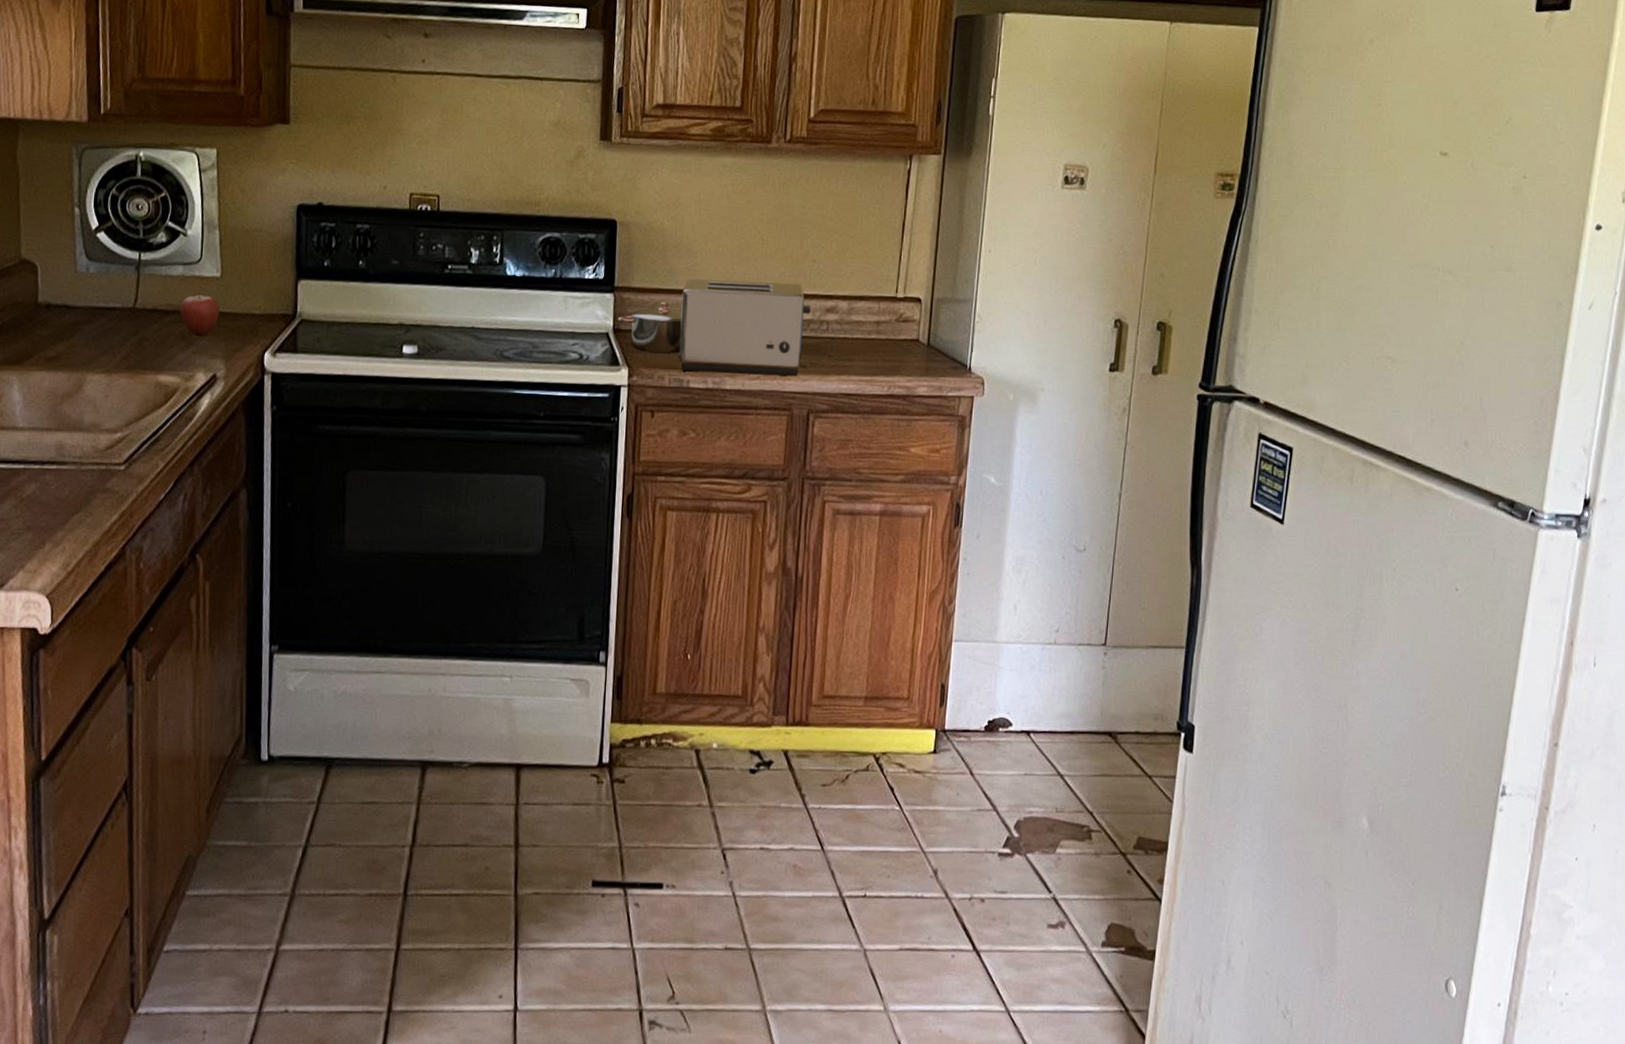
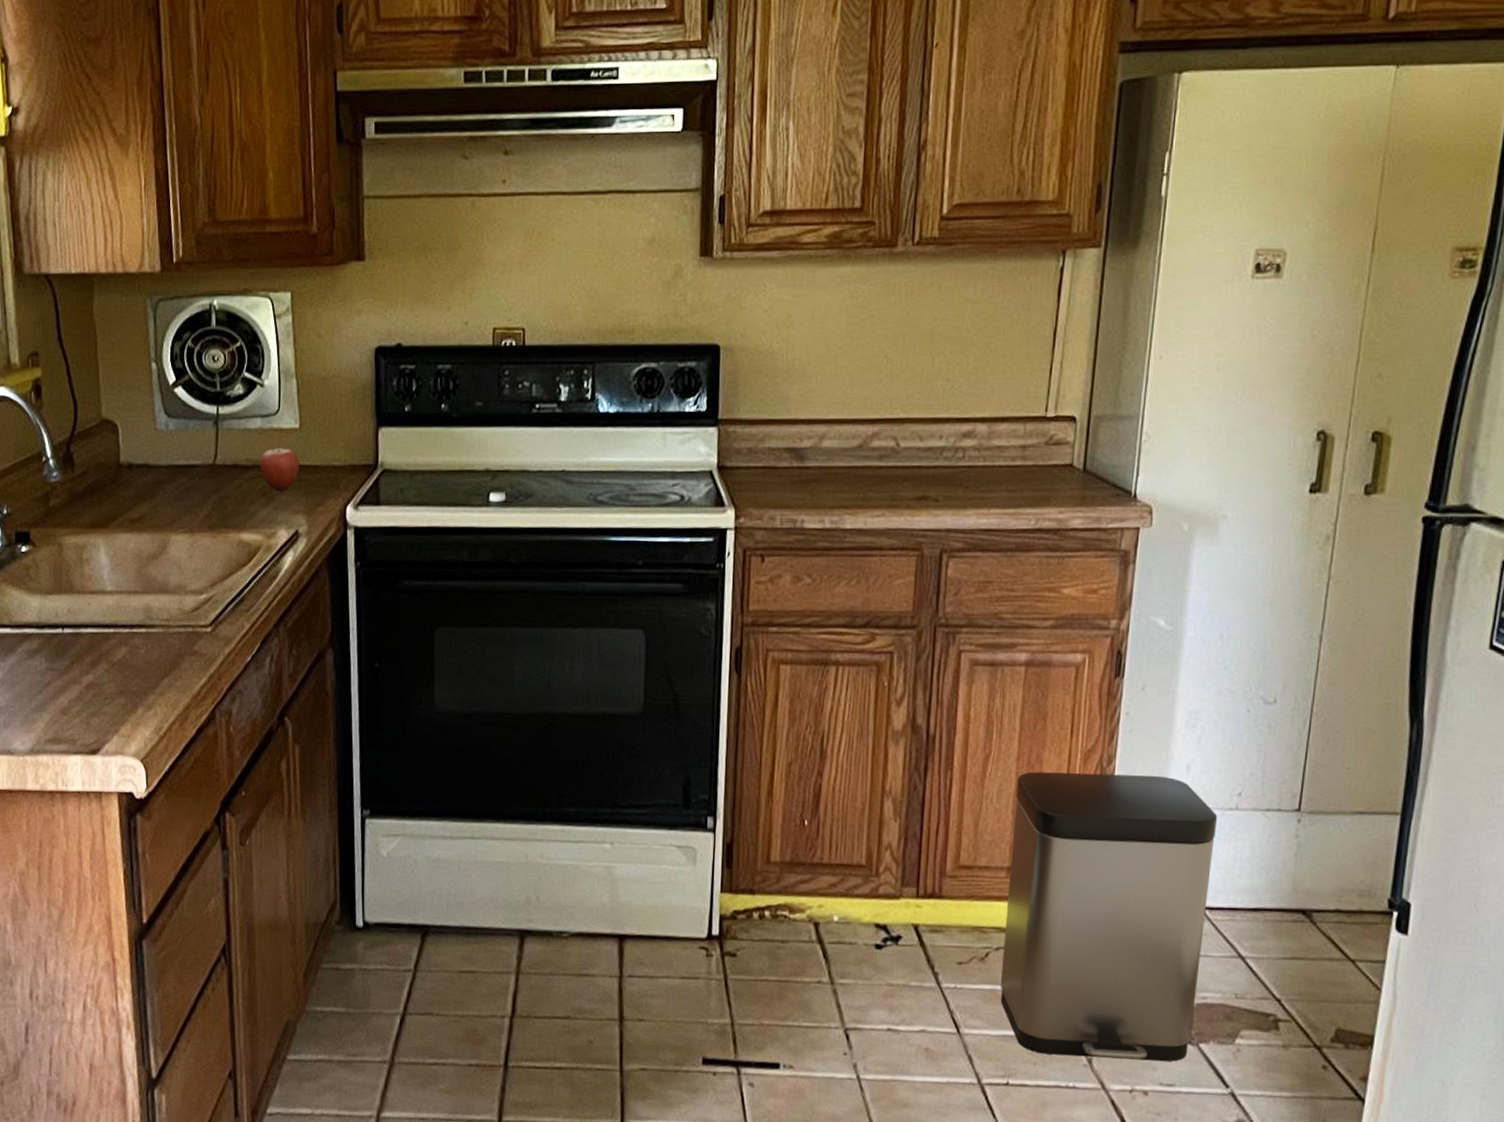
cooking pot: present [617,302,682,353] -> none [722,434,795,491]
toaster: present [678,278,811,378] -> none [791,406,944,514]
pedal bin: none [858,610,1040,871] -> present [1000,771,1218,1062]

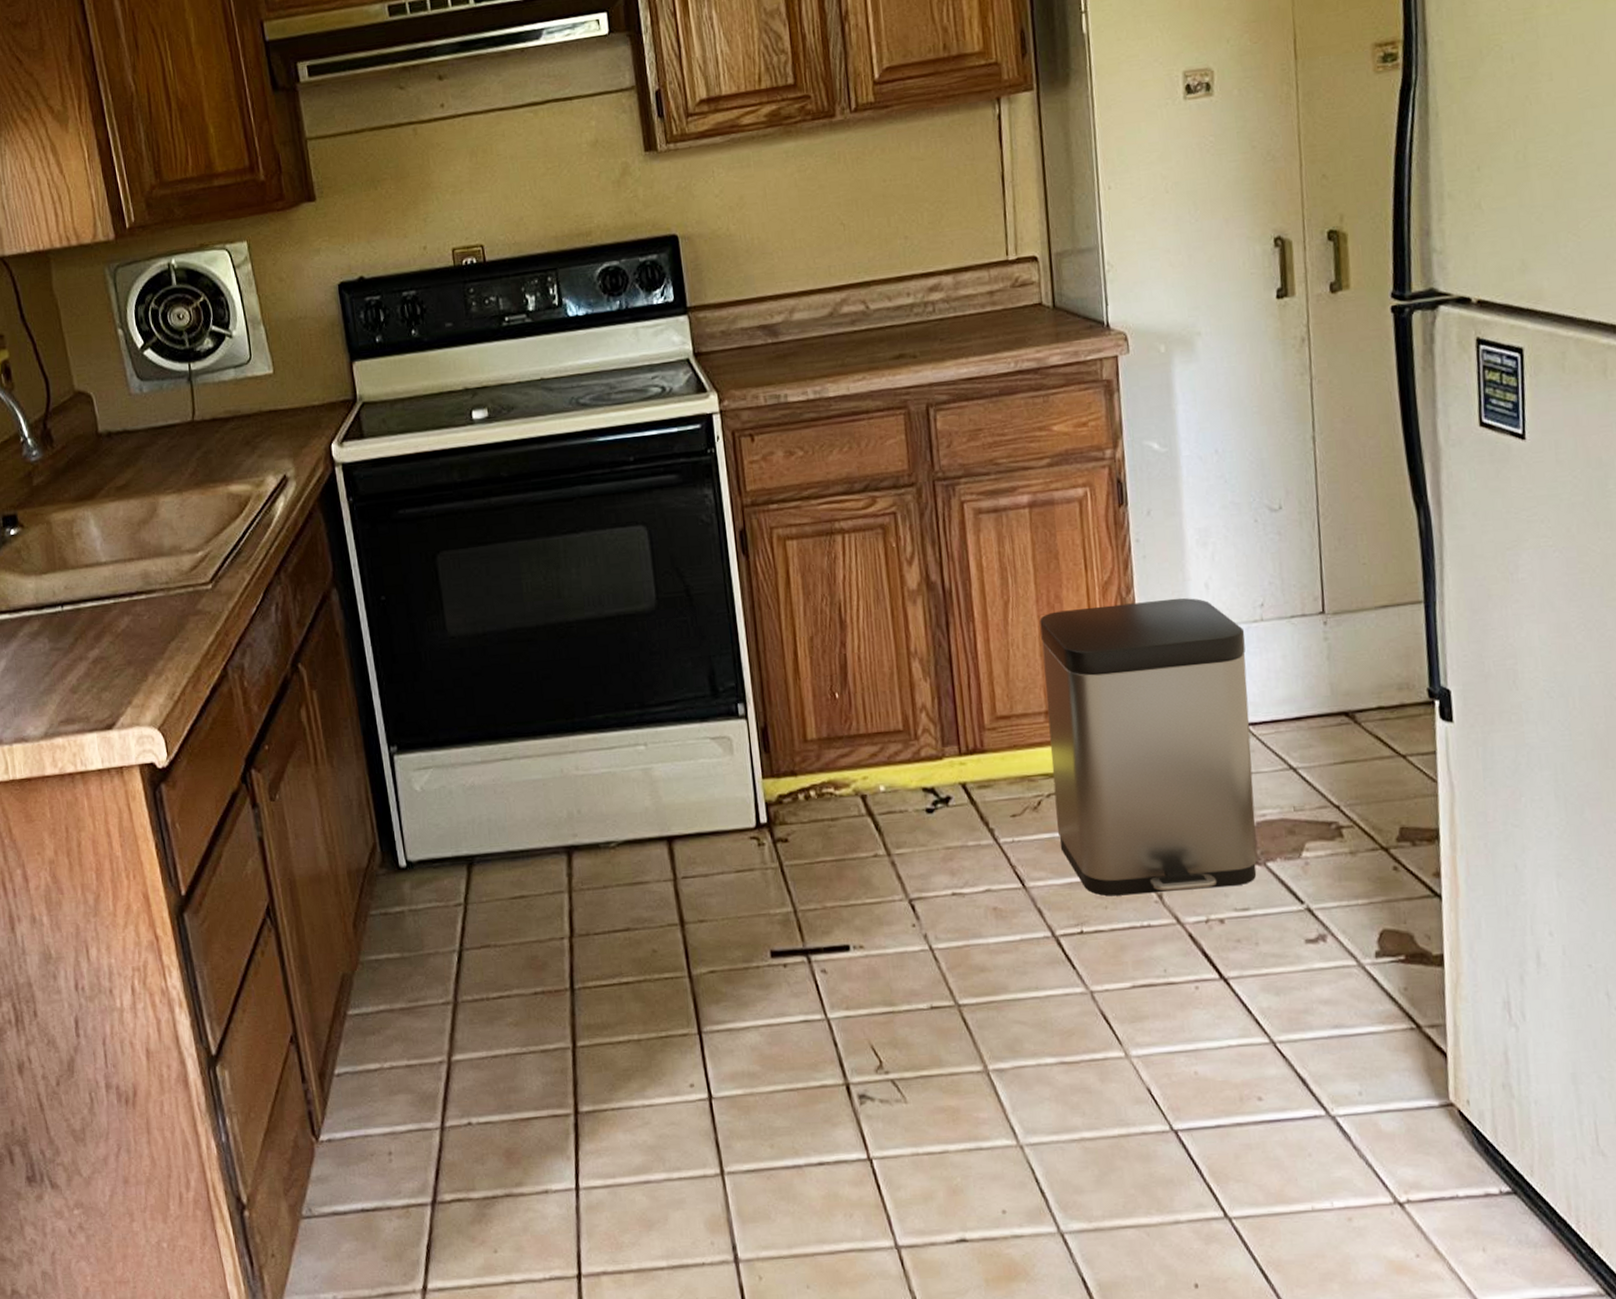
fruit: present [259,439,300,490] -> none [238,387,279,438]

